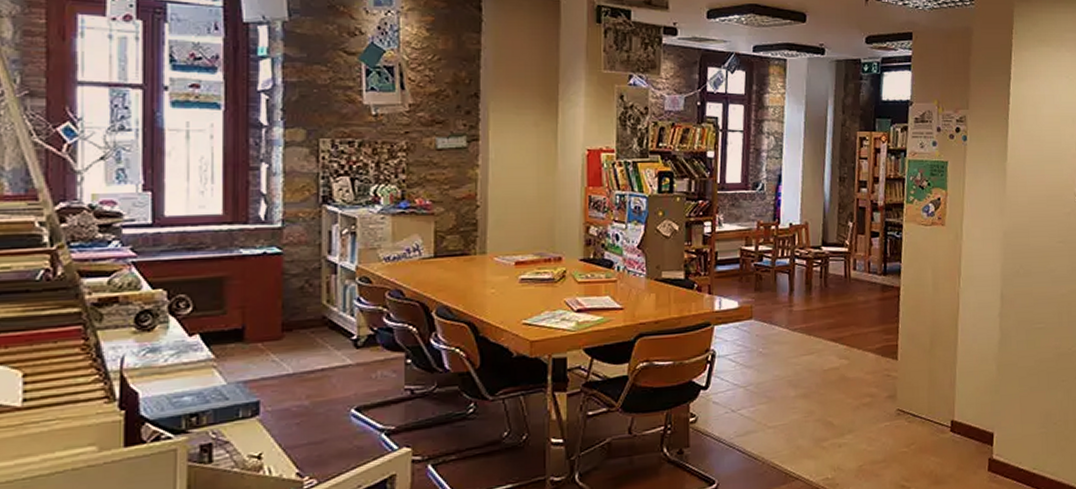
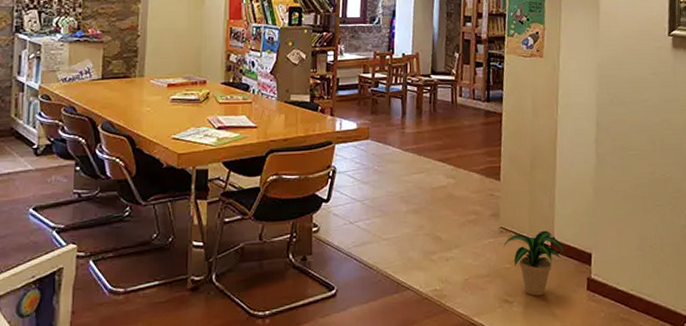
potted plant: none [900,411,966,480] -> present [503,230,565,297]

